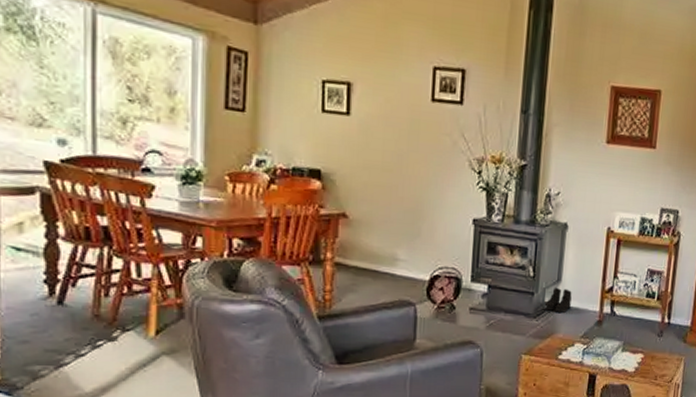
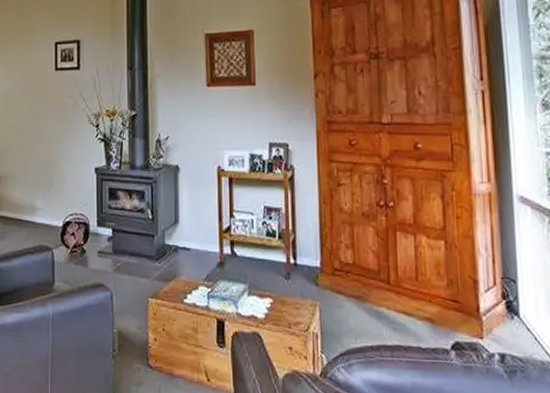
boots: present [544,287,572,313] -> none [165,228,190,254]

